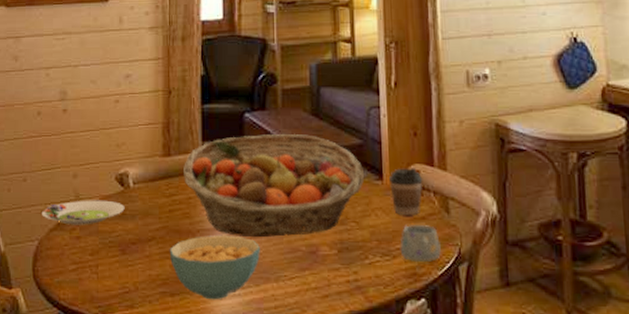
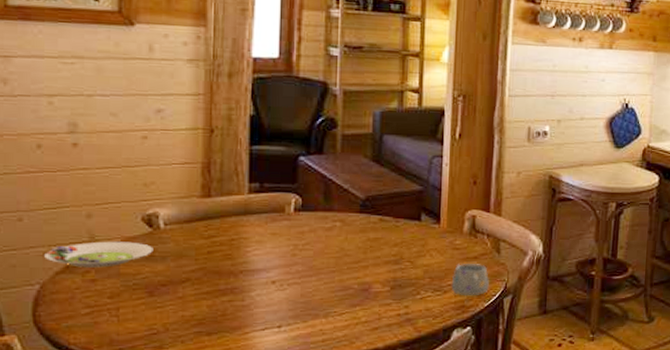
cereal bowl: present [169,236,260,300] -> none [206,276,309,337]
fruit basket: present [184,134,365,238] -> none [226,178,423,278]
coffee cup: present [388,168,423,215] -> none [445,213,478,255]

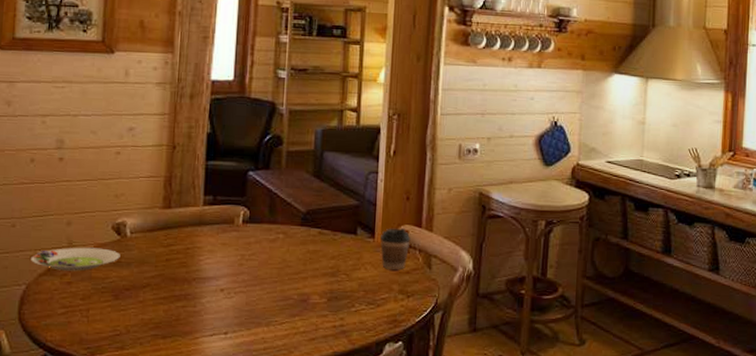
coffee cup: none [445,213,478,255] -> present [380,228,411,270]
mug: present [451,264,489,296] -> none [384,278,420,311]

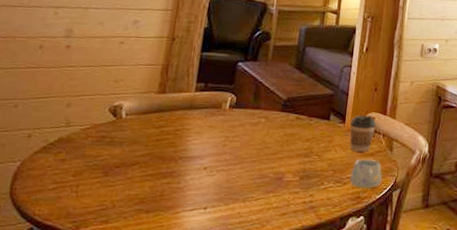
salad plate: present [31,247,121,271] -> none [28,127,114,150]
mug: none [384,278,420,311] -> present [350,159,382,189]

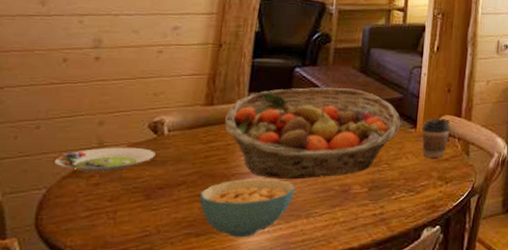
salad plate: none [28,127,114,150] -> present [54,147,156,172]
cereal bowl: none [150,162,234,217] -> present [199,179,295,238]
fruit basket: none [174,81,332,166] -> present [224,88,401,180]
mug: present [350,159,382,189] -> none [423,165,458,197]

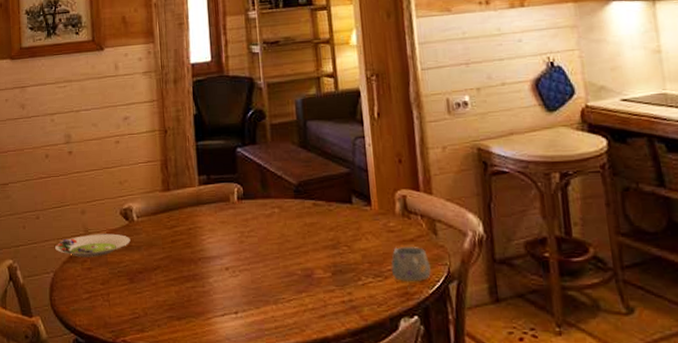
cereal bowl: present [199,179,295,238] -> none [173,263,259,323]
fruit basket: present [224,88,401,180] -> none [182,166,354,264]
coffee cup: present [421,118,451,157] -> none [376,193,410,238]
mug: none [423,165,458,197] -> present [391,247,431,282]

